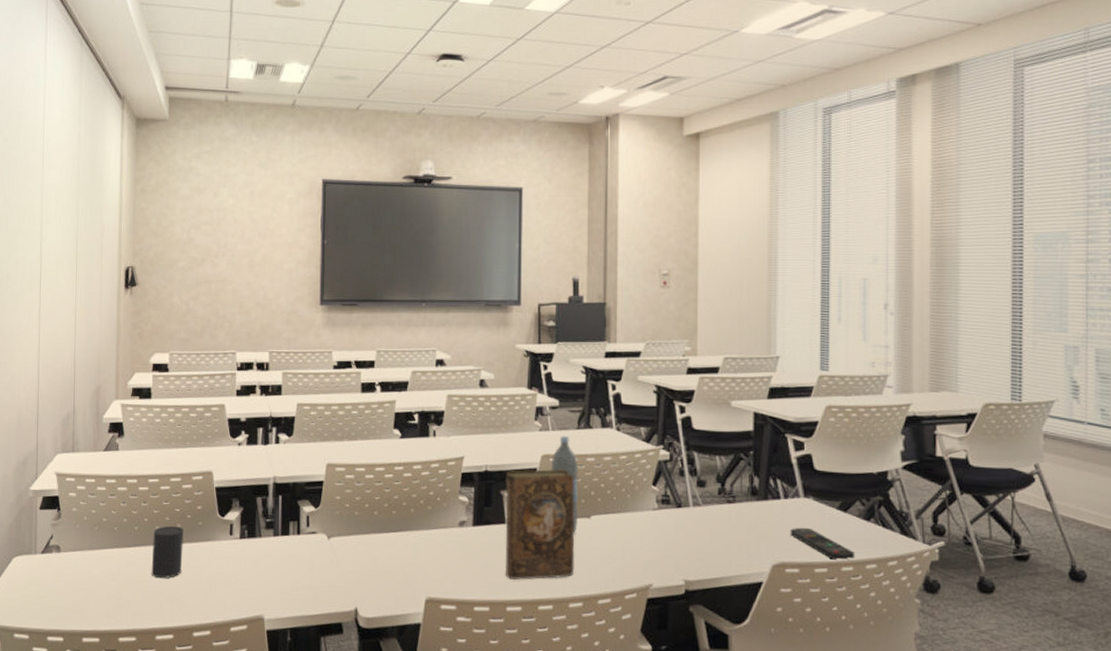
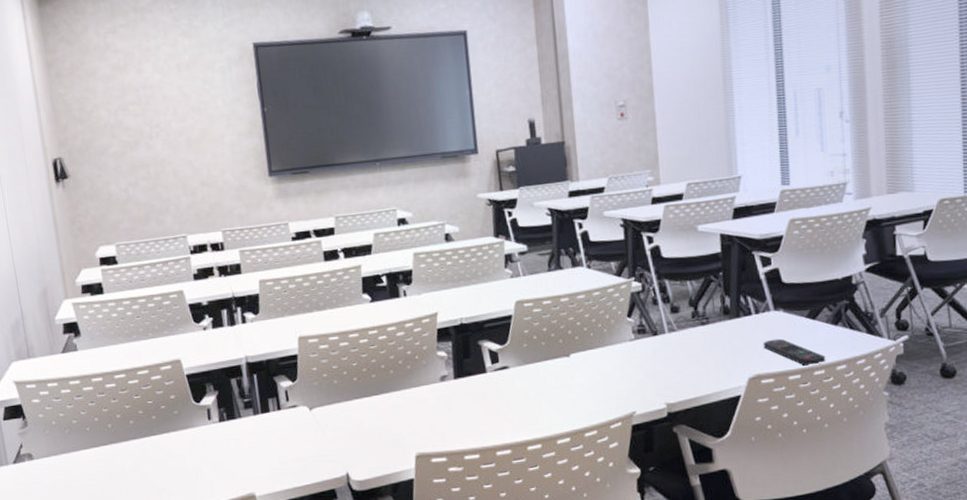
cup: present [151,525,184,579] -> none [128,418,164,472]
book: present [505,469,575,580] -> none [481,312,559,425]
water bottle: present [550,435,579,533] -> none [525,279,558,373]

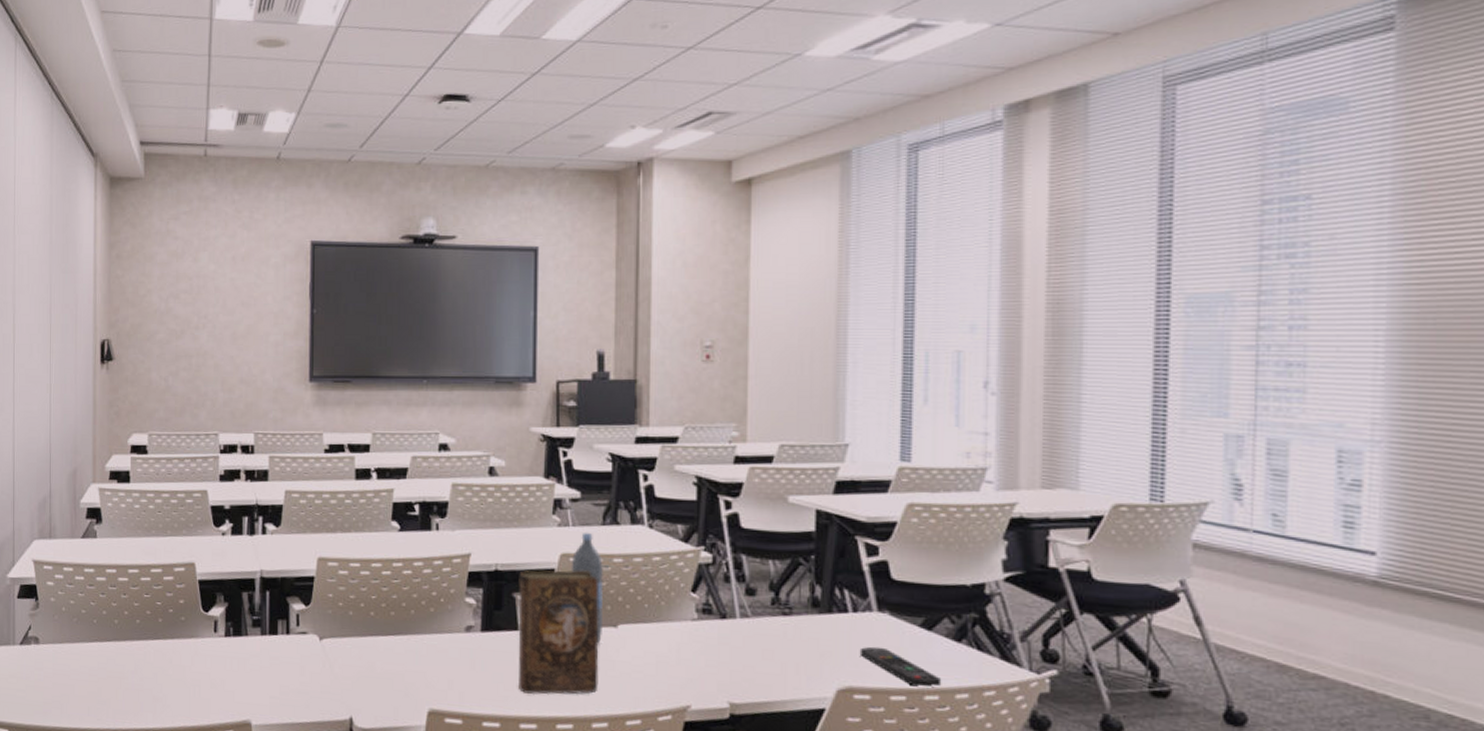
book: none [481,312,559,425] -> present [518,570,599,695]
water bottle: none [525,279,558,373] -> present [571,532,604,644]

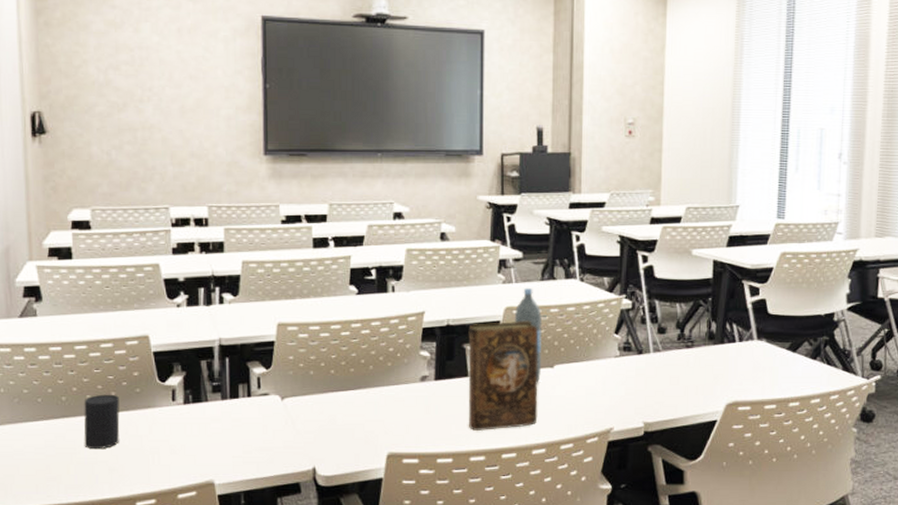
cup: none [132,620,165,676] -> present [84,394,120,450]
remote control: present [859,646,942,688] -> none [743,368,802,397]

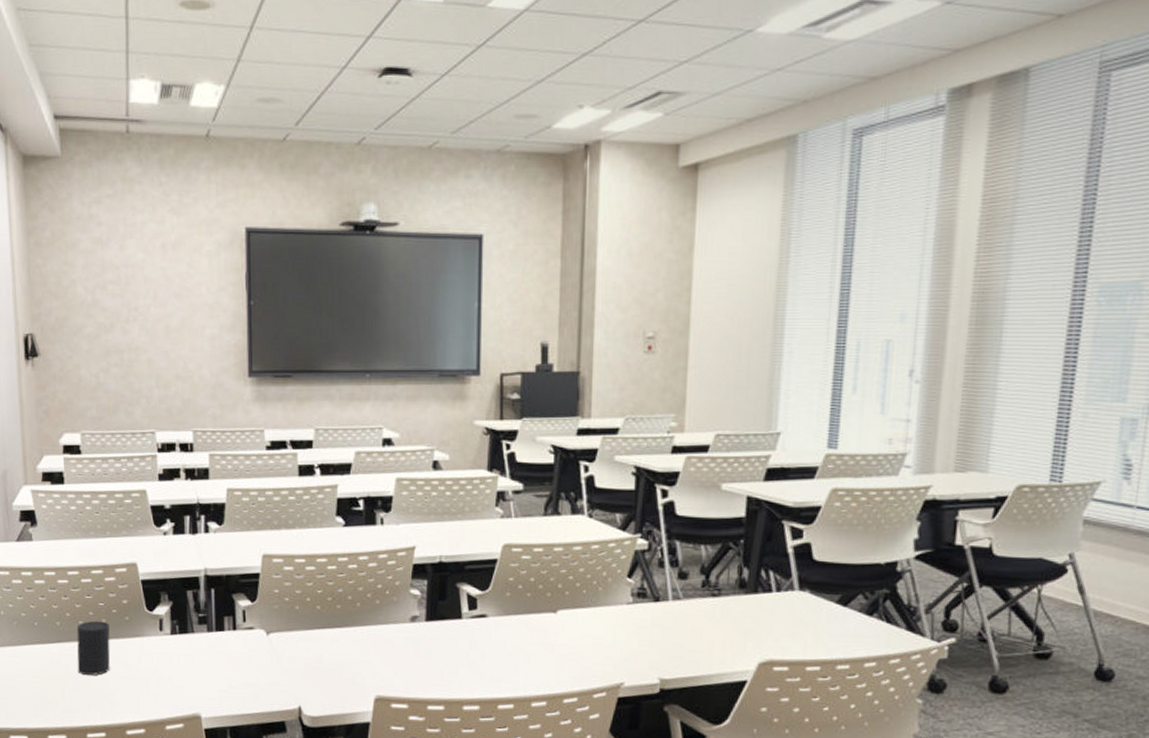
book: present [468,320,538,431] -> none [462,559,539,678]
water bottle: present [514,287,543,383] -> none [513,522,545,629]

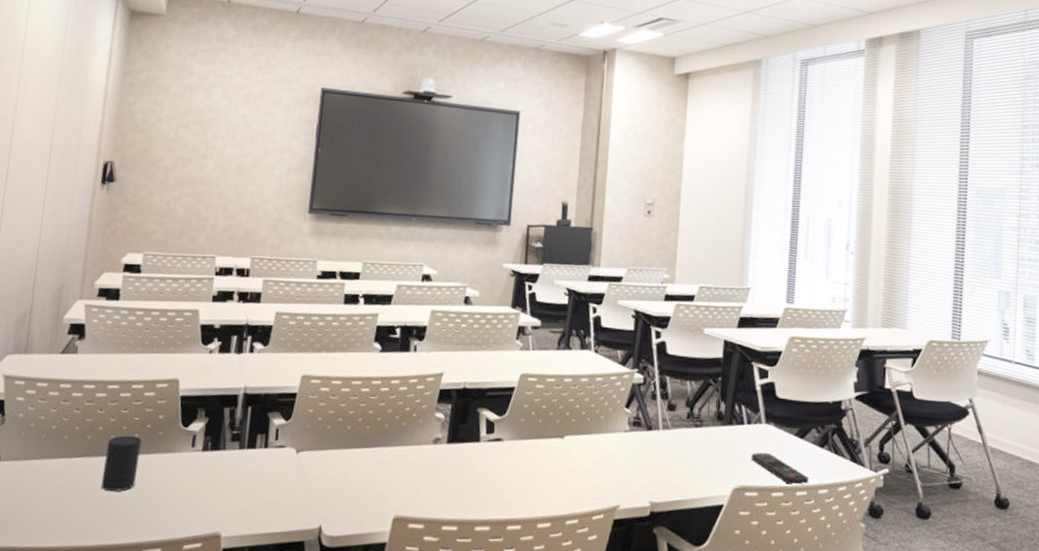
remote control: none [780,622,853,658] -> present [751,452,809,485]

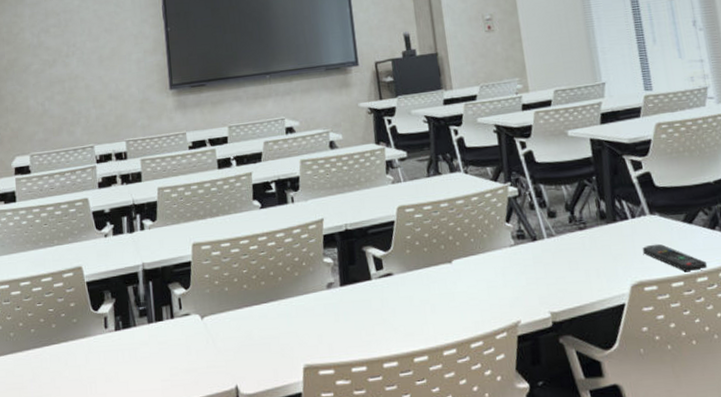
cup: present [100,435,142,492] -> none [29,326,61,383]

